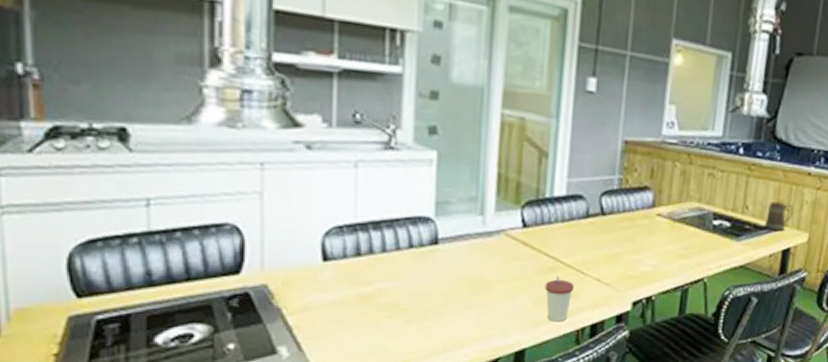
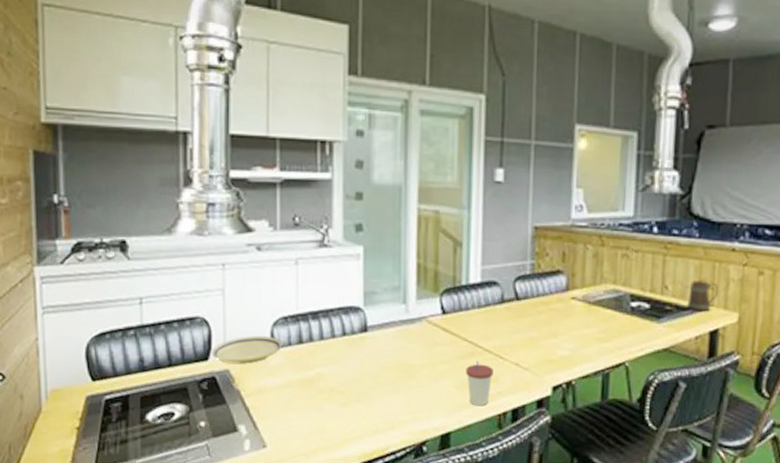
plate: none [244,246,336,279] -> present [211,335,283,365]

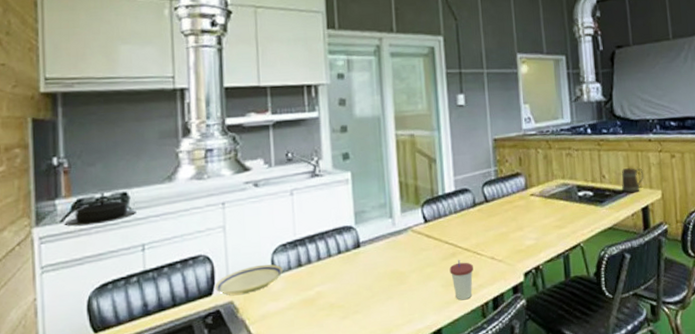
cooking pot: none [64,244,135,271] -> present [64,199,137,227]

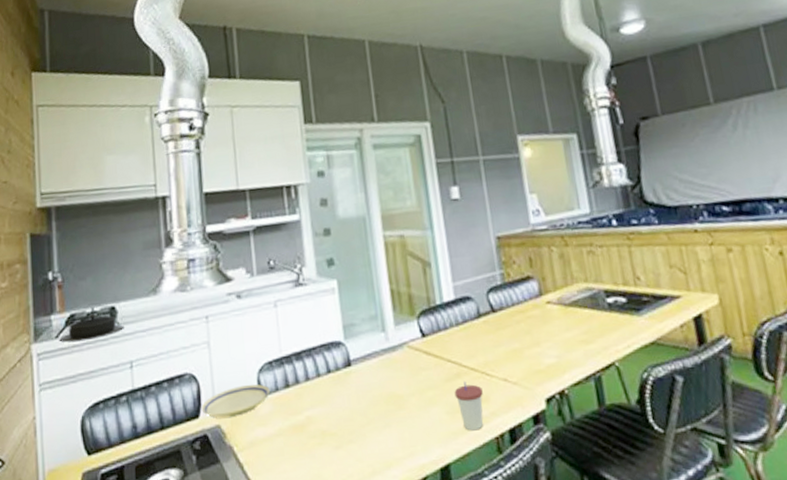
beer mug: present [621,168,644,193] -> none [661,266,692,299]

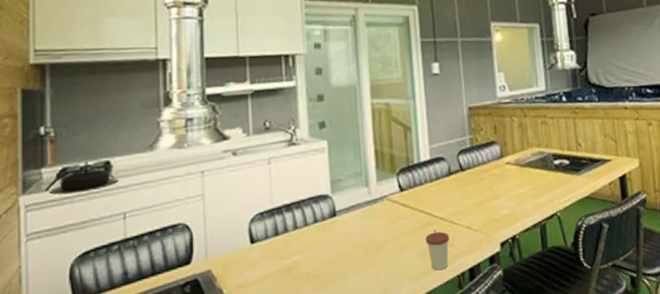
plate: present [201,384,270,419] -> none [193,233,260,264]

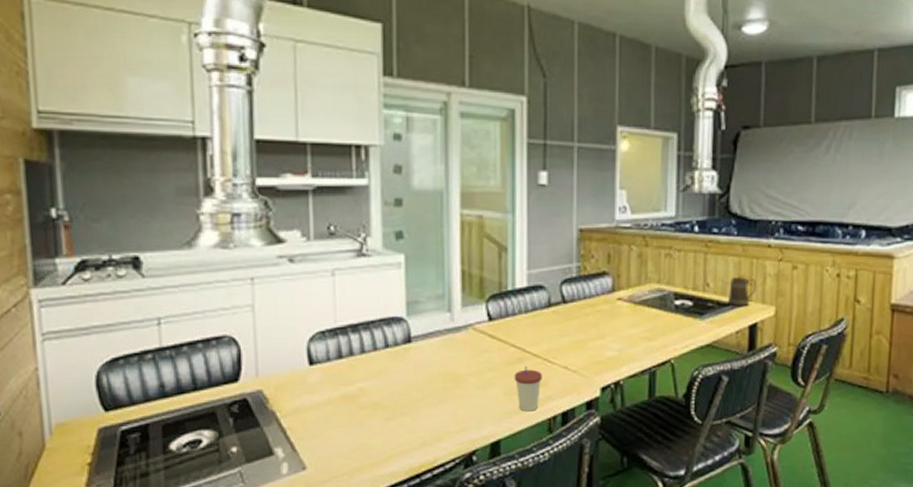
cooking pot: present [50,167,119,195] -> none [67,262,151,291]
beer mug: none [597,136,620,162] -> present [727,277,756,307]

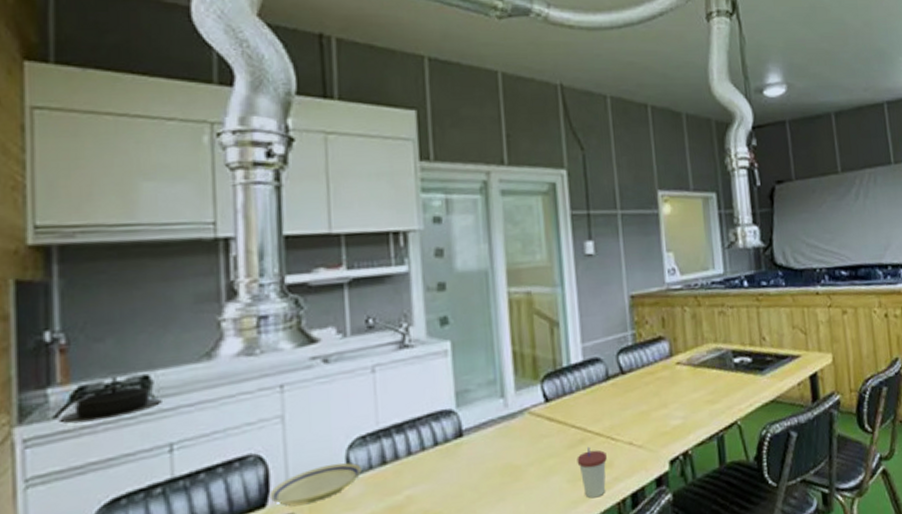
cooking pot: none [67,262,151,291] -> present [60,385,162,424]
plate: none [241,352,321,384] -> present [269,463,362,506]
beer mug: present [727,277,756,307] -> none [784,327,811,358]

